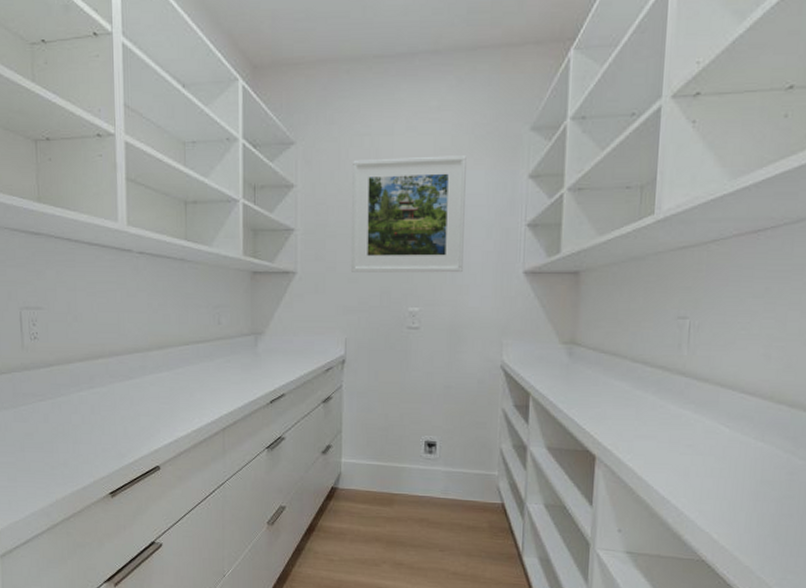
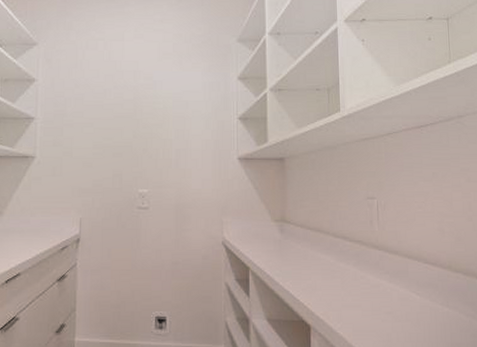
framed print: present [350,155,466,273] -> none [85,59,186,159]

